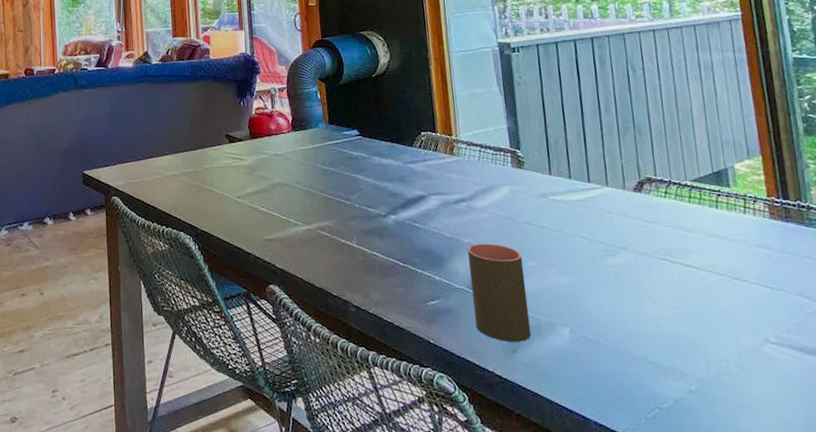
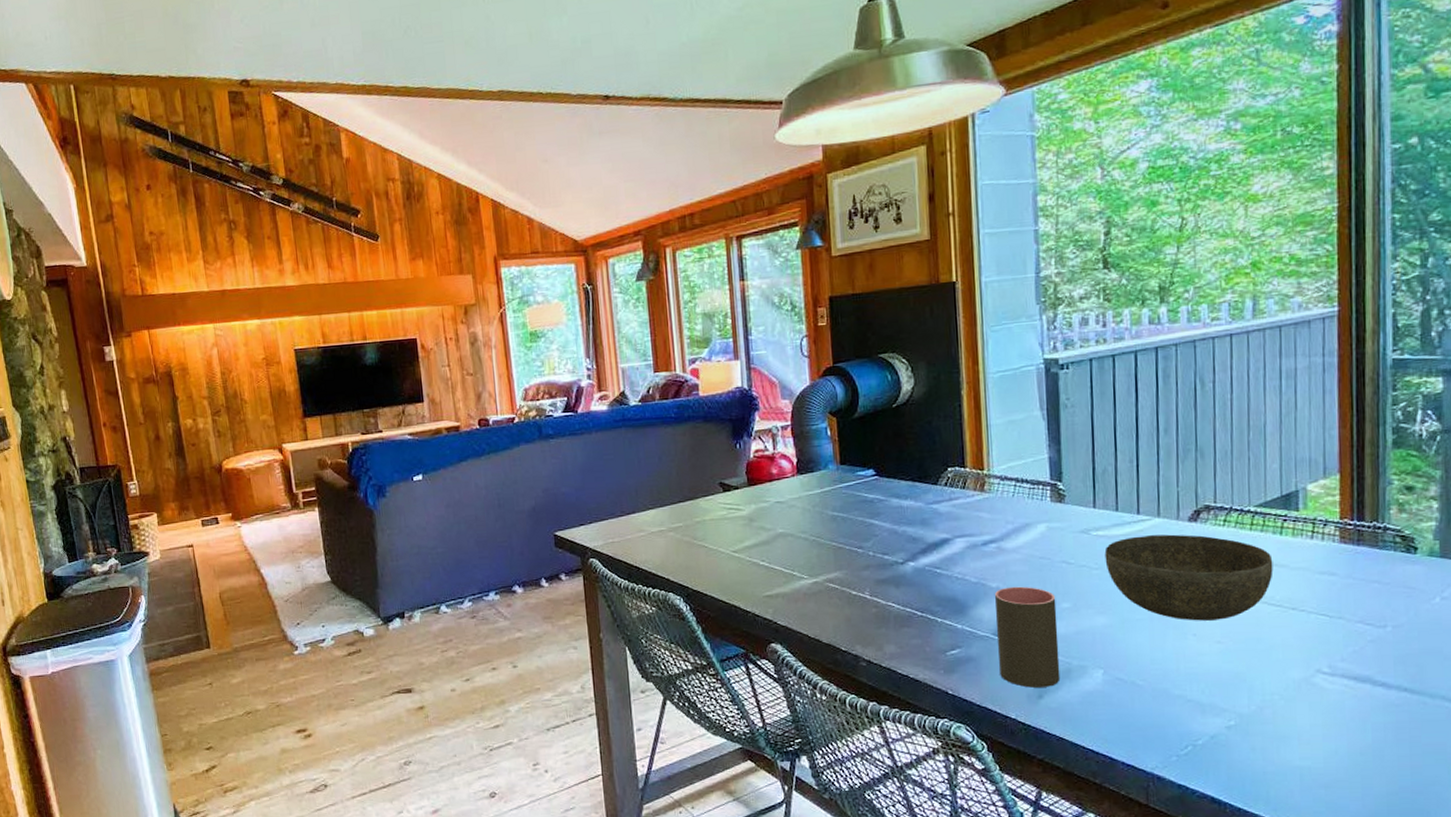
bowl: none [562,202,714,285] -> present [1104,534,1273,621]

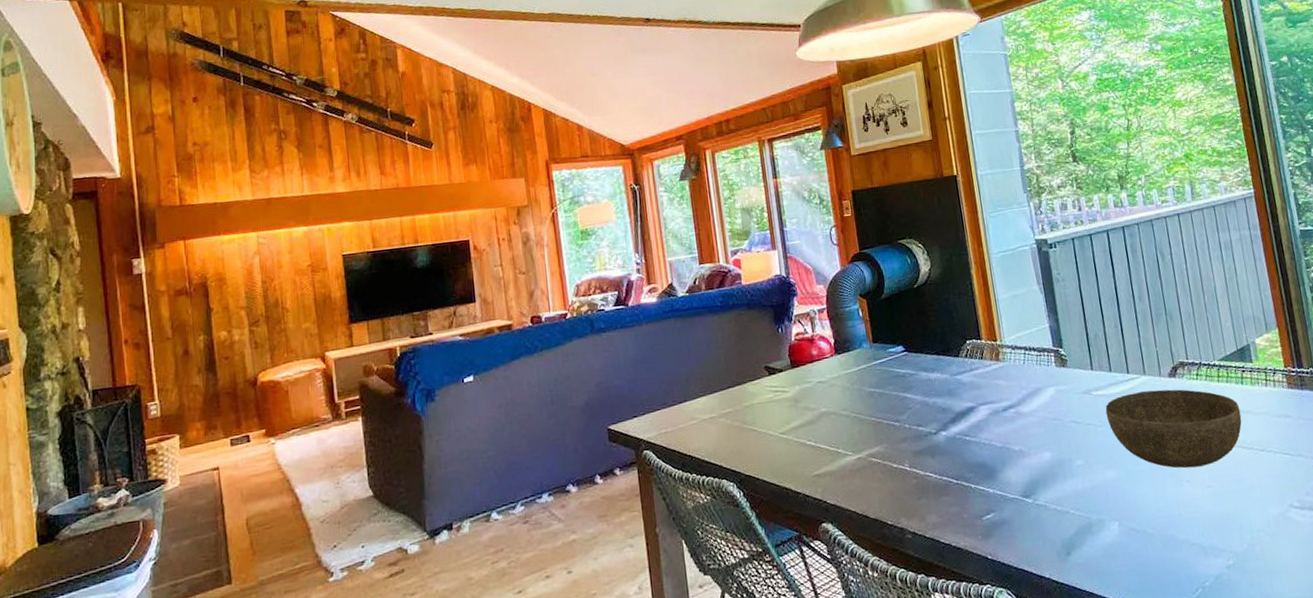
cup: present [994,586,1061,688] -> none [1018,447,1084,546]

